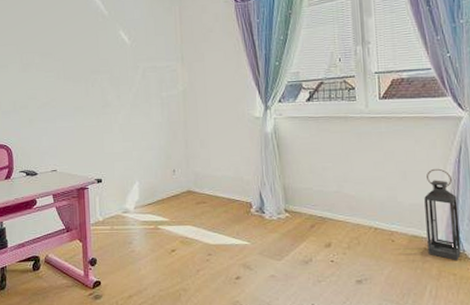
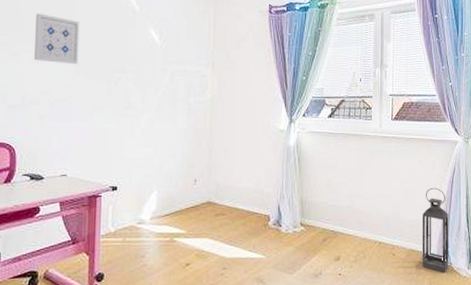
wall art: none [19,28,58,71] -> present [34,13,80,65]

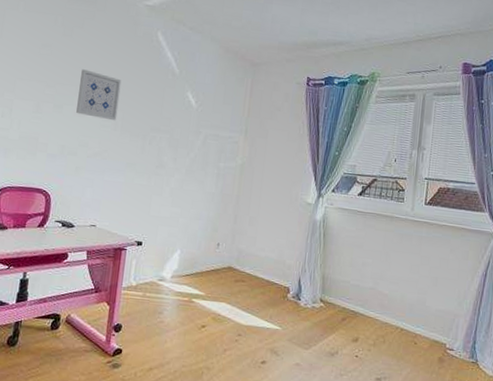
lantern: present [422,187,449,274] -> none [445,278,479,370]

